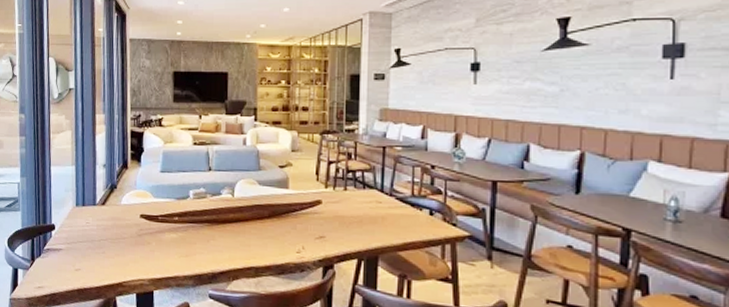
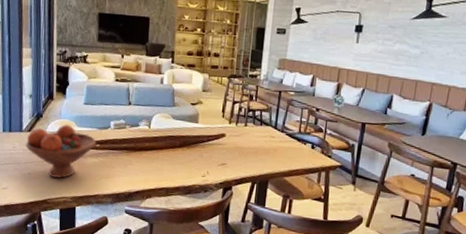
fruit bowl: none [99,195,175,257] -> present [25,124,97,178]

